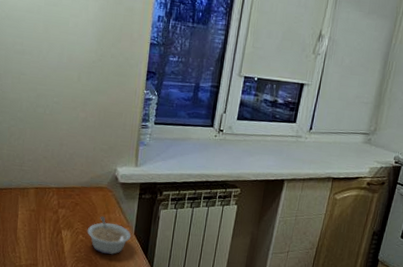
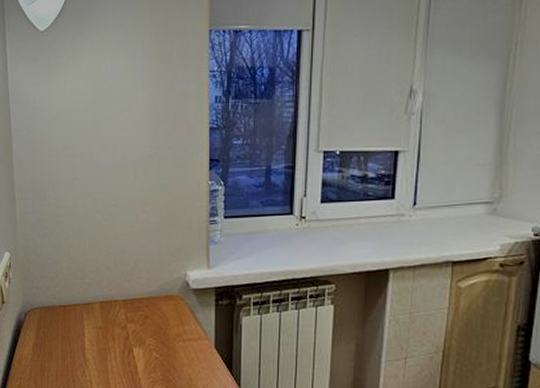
legume: present [87,215,132,254] -> none [161,328,212,373]

